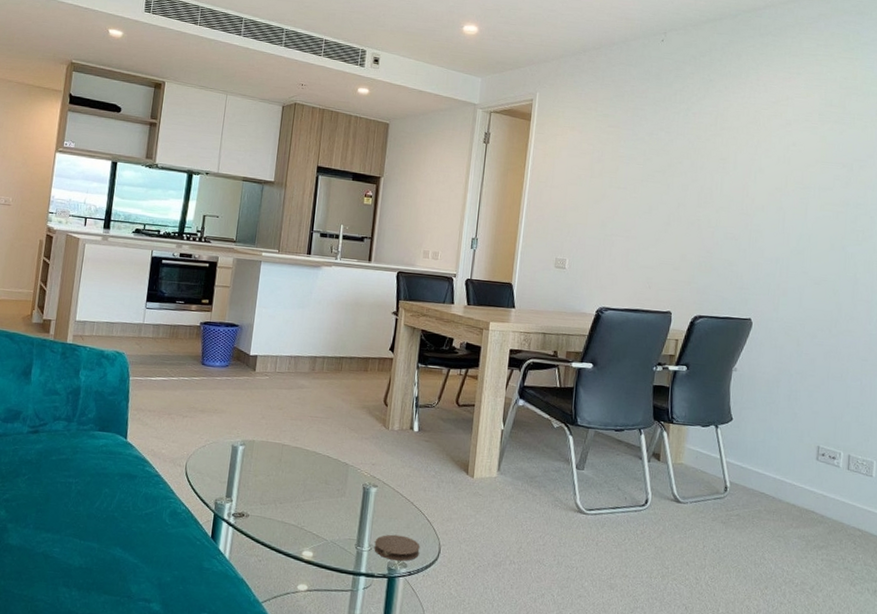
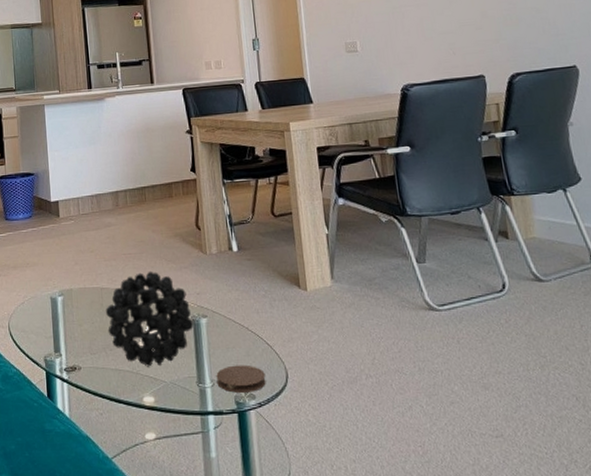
decorative ball: none [281,436,364,524] -> present [105,271,194,367]

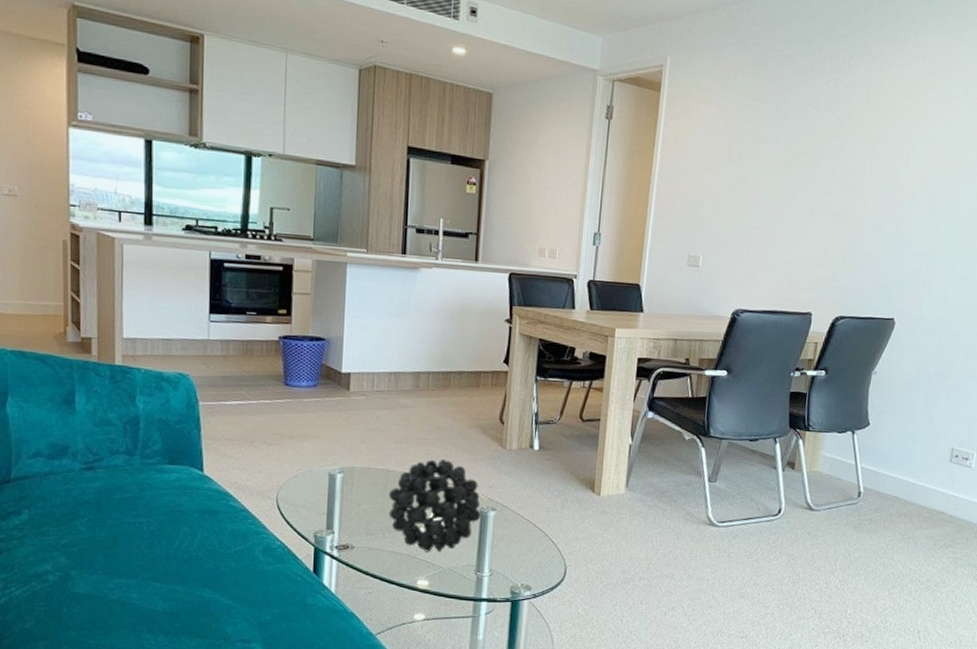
coaster: present [216,365,266,393] -> none [495,558,545,584]

